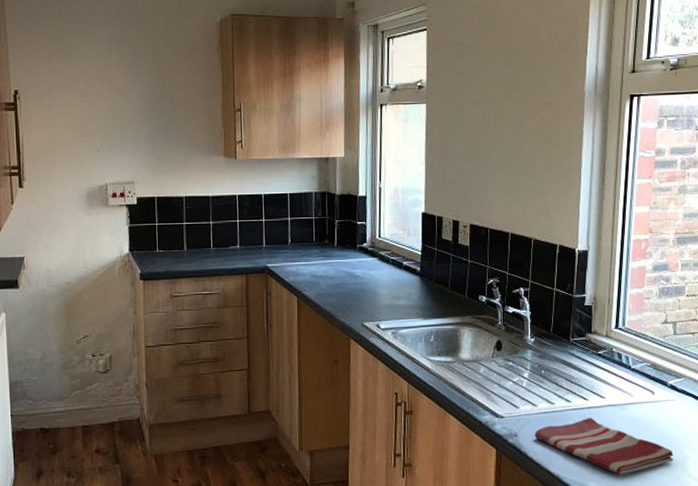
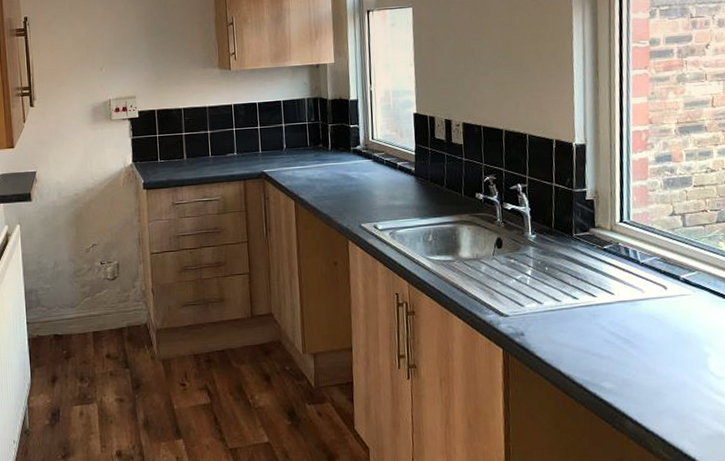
dish towel: present [534,417,674,475] -> none [541,314,693,375]

